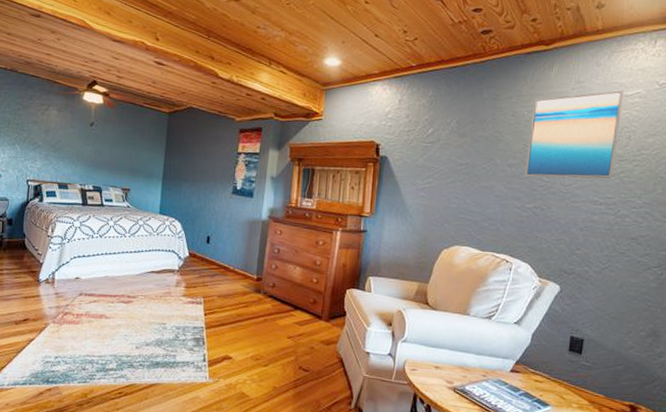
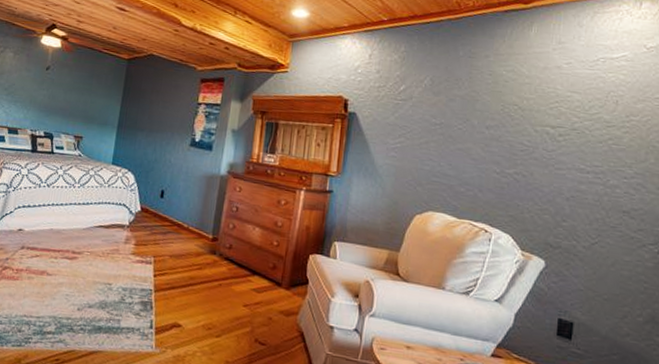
wall art: present [525,89,623,179] -> none [504,52,608,145]

